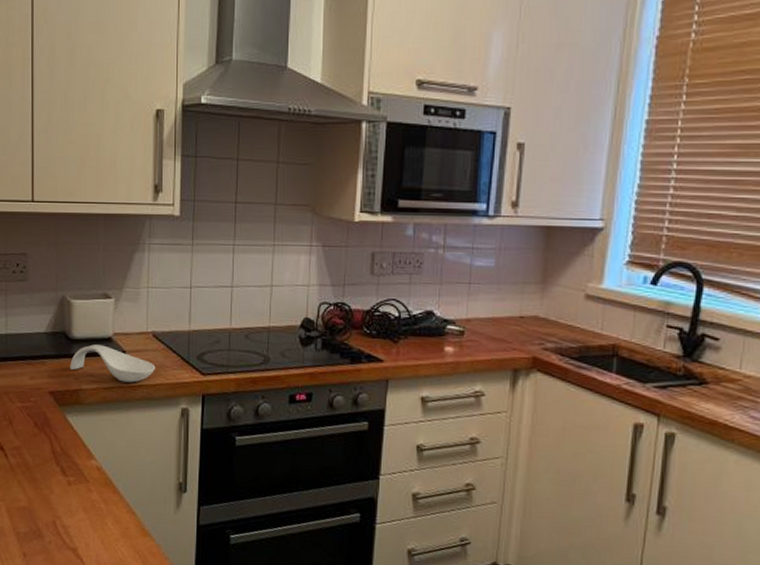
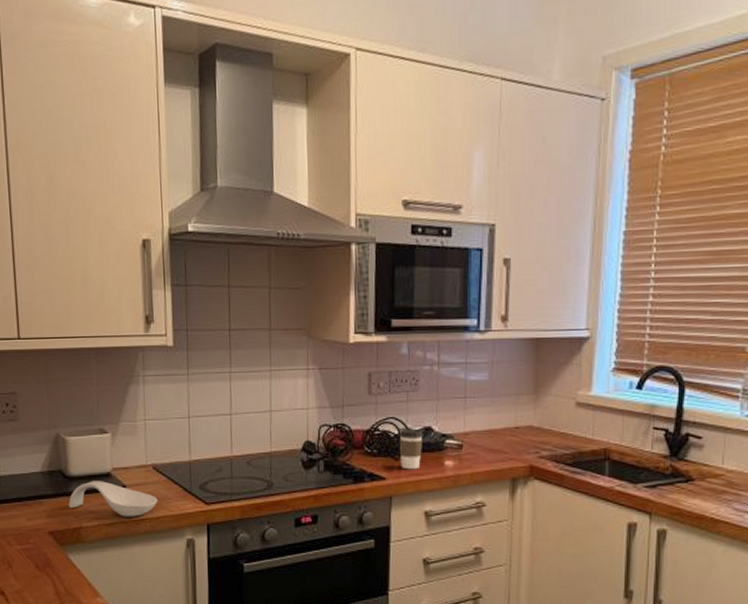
coffee cup: none [399,311,424,354] -> present [399,428,423,470]

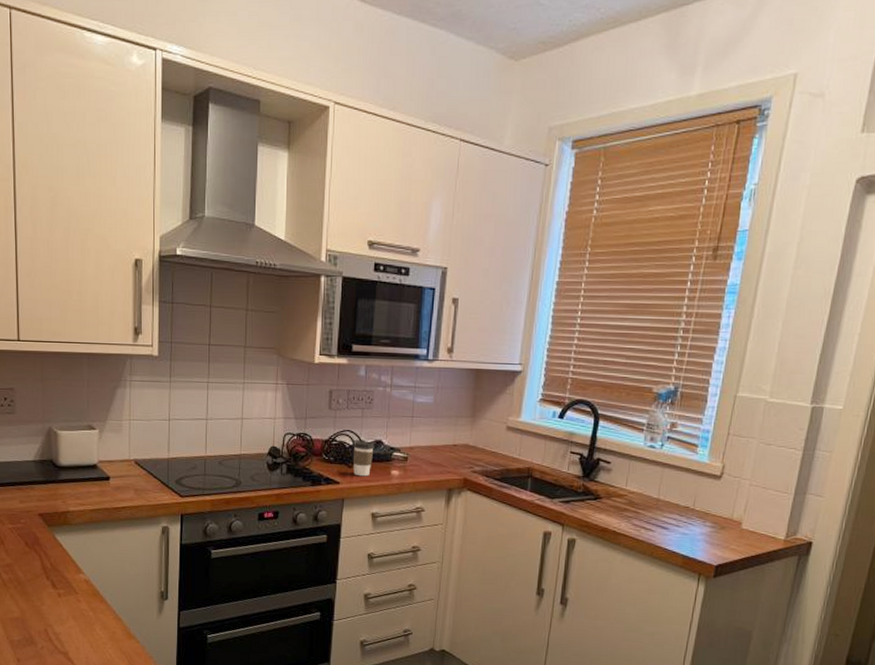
spoon rest: present [69,481,158,517] -> none [58,471,138,505]

